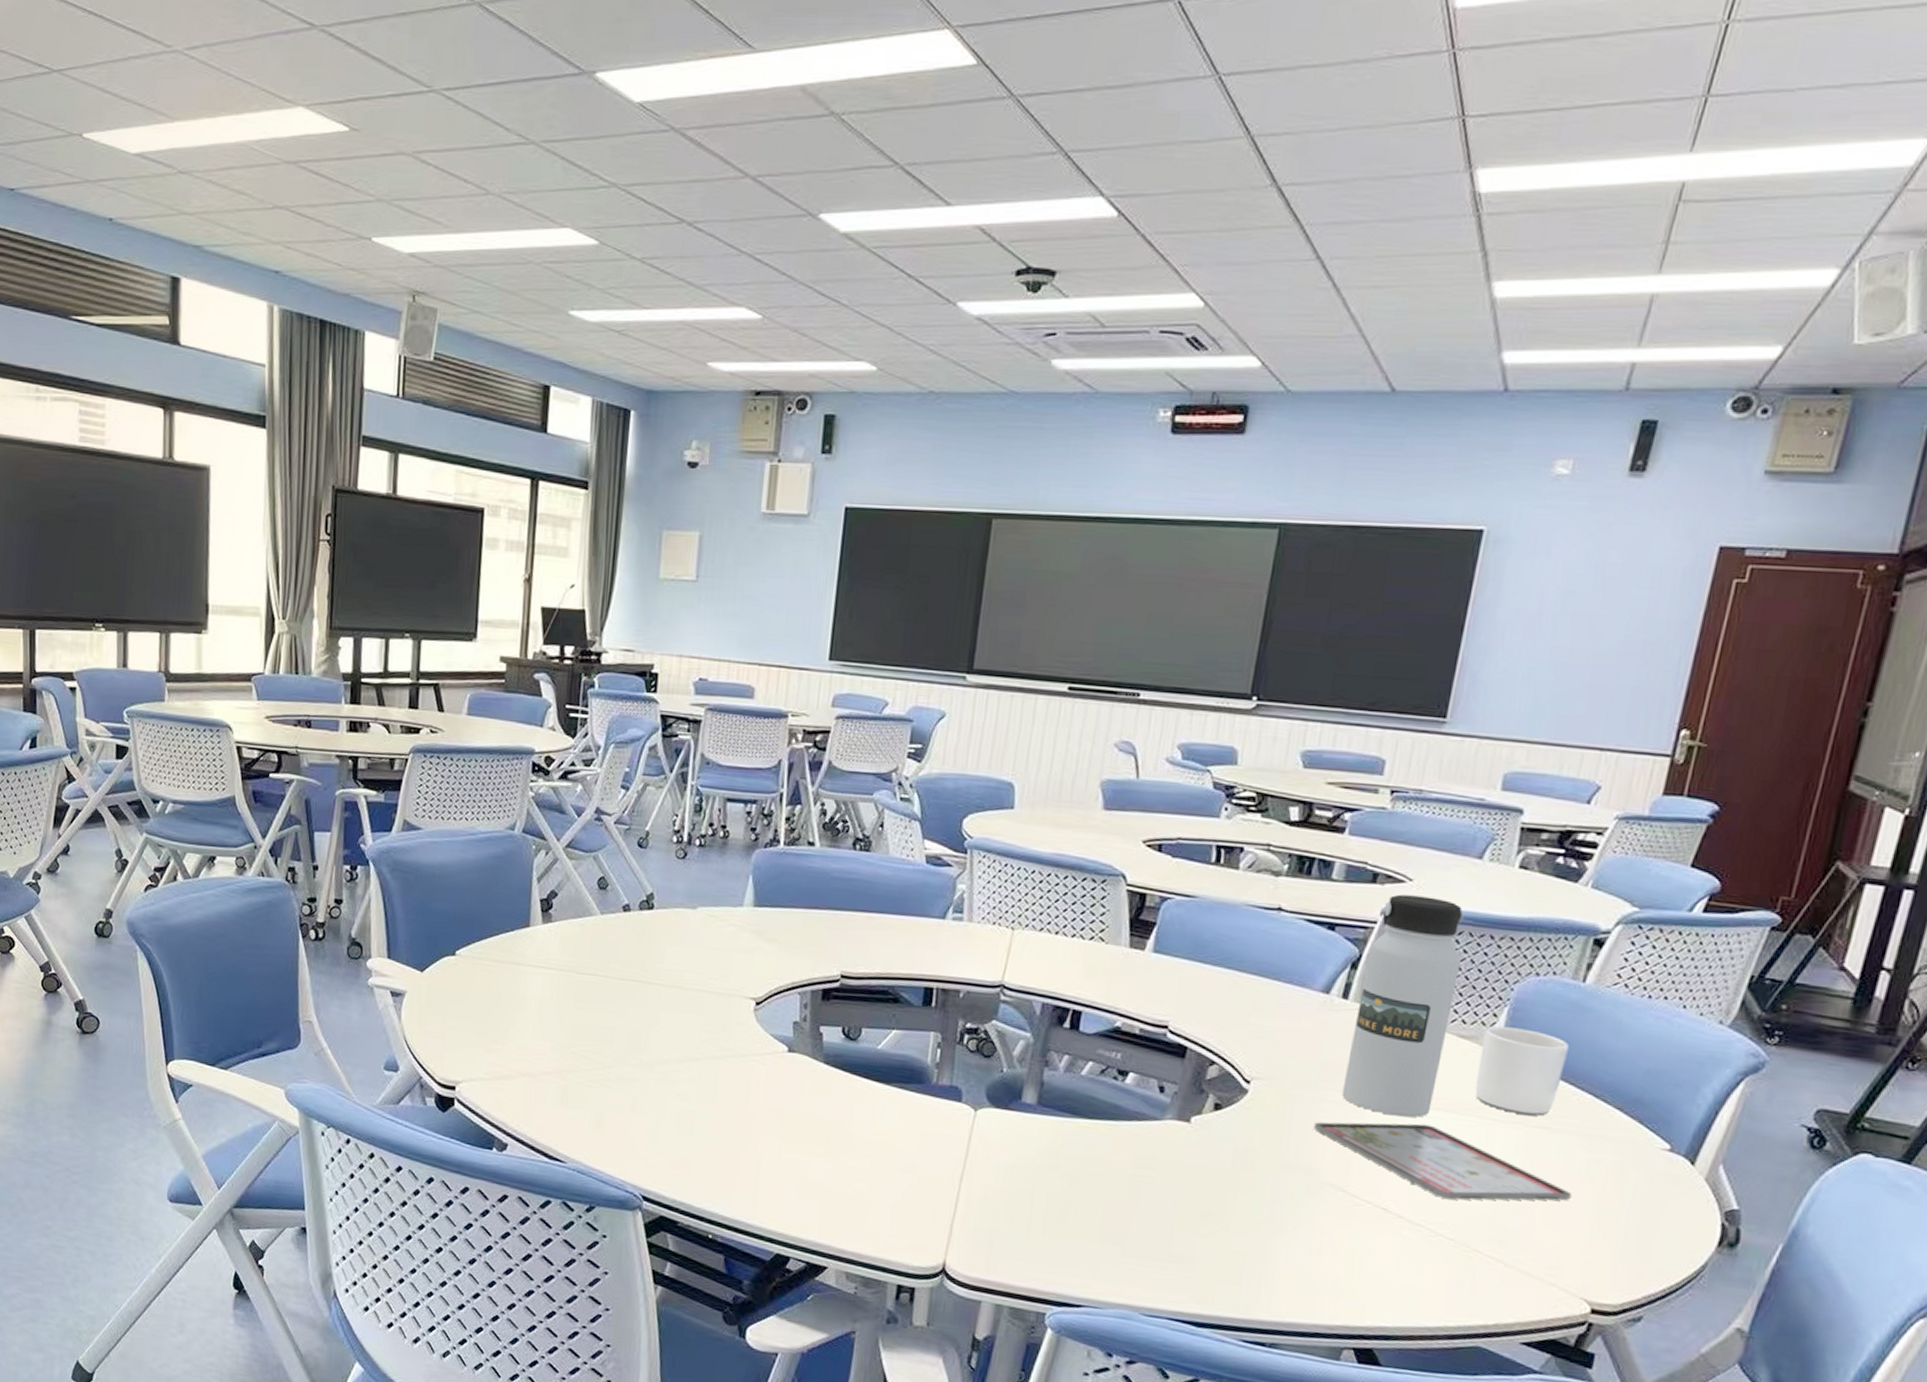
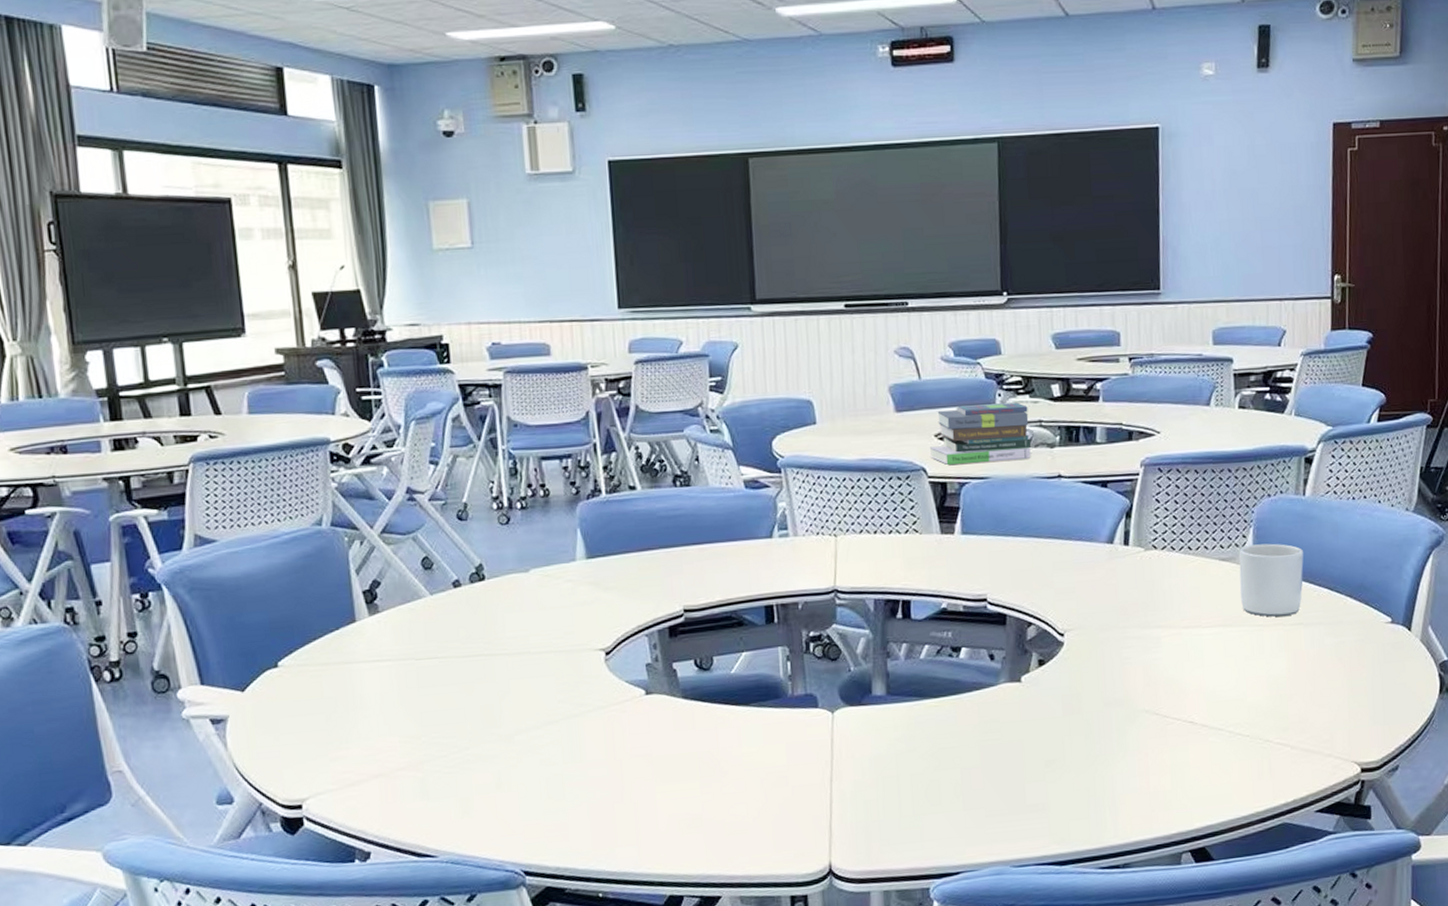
books: none [1132,813,1257,884] -> present [929,402,1032,465]
tablet: present [1313,1122,1572,1201] -> none [1122,640,1329,703]
water bottle: present [1341,894,1464,1118] -> none [1137,444,1211,640]

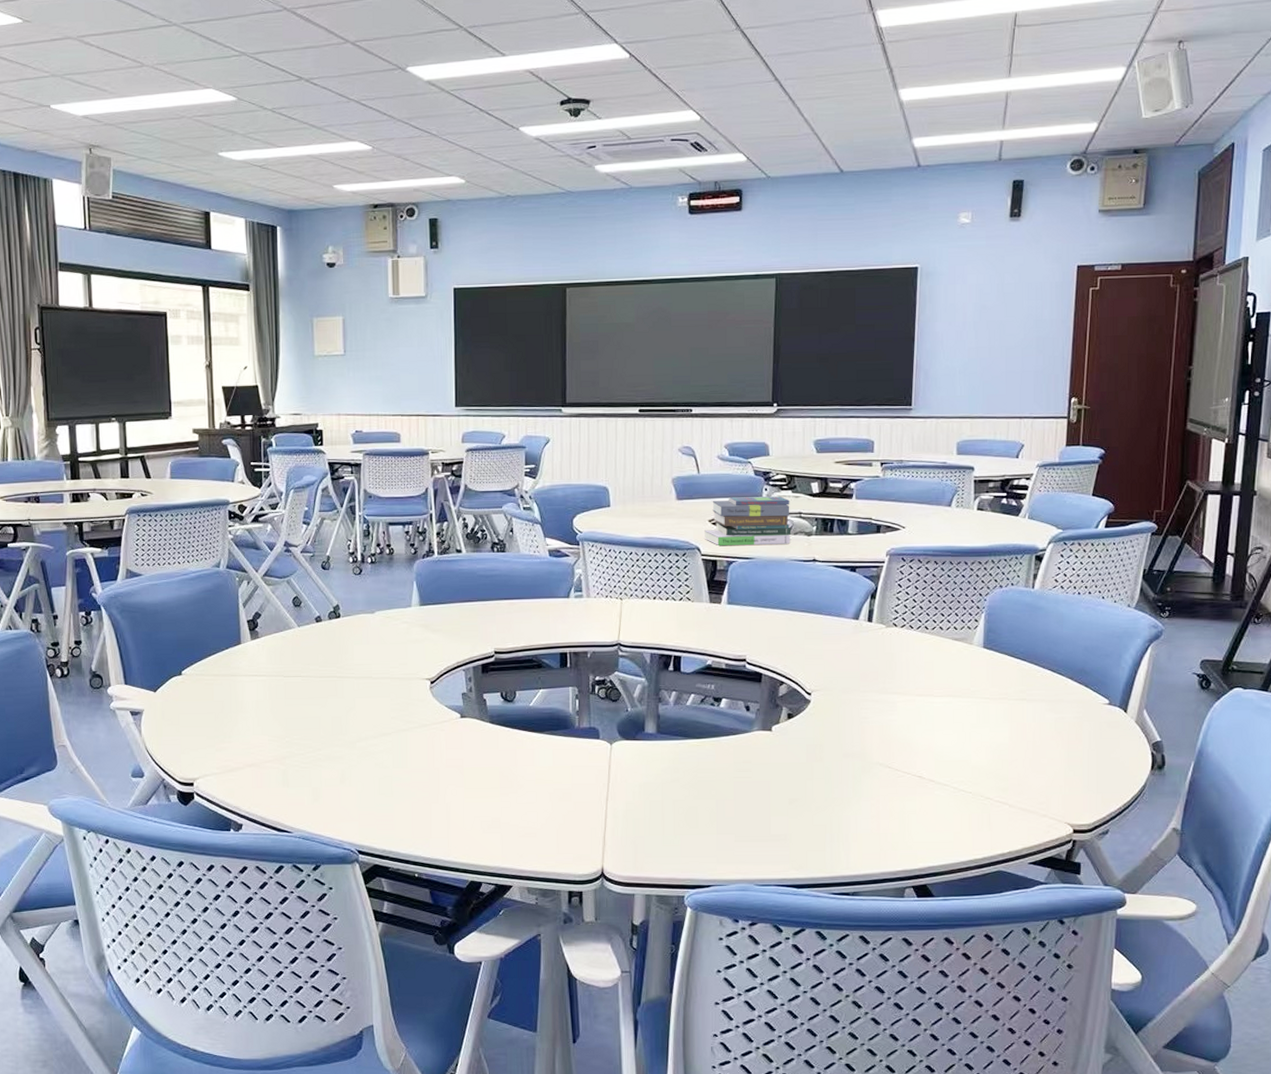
mug: present [1238,543,1304,617] -> none [970,628,1031,692]

